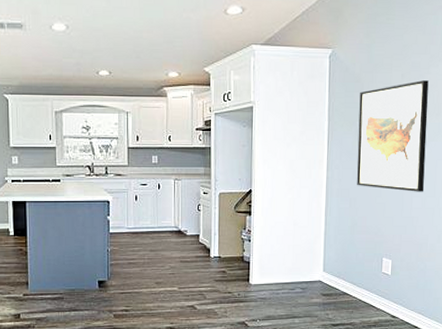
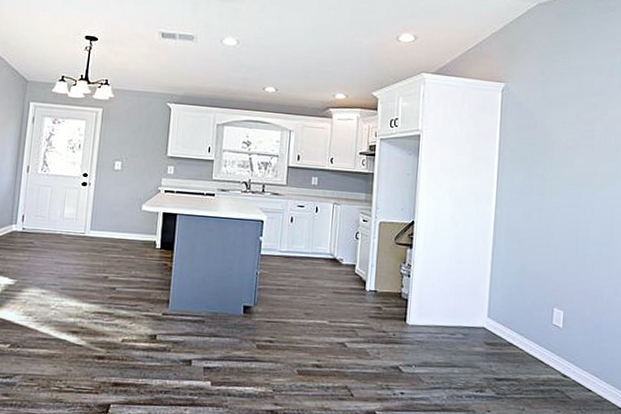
wall art: present [356,80,429,192] -> none [527,121,606,239]

